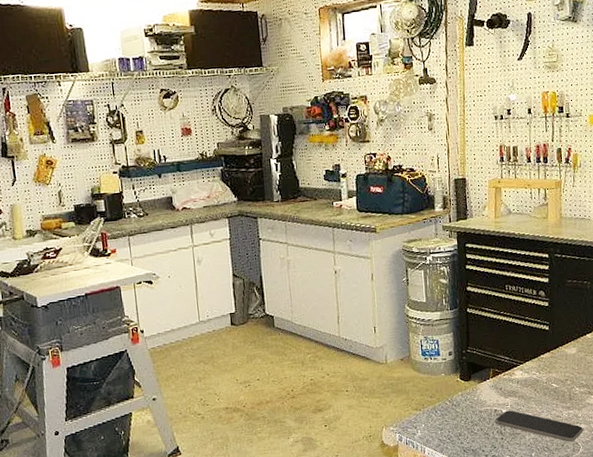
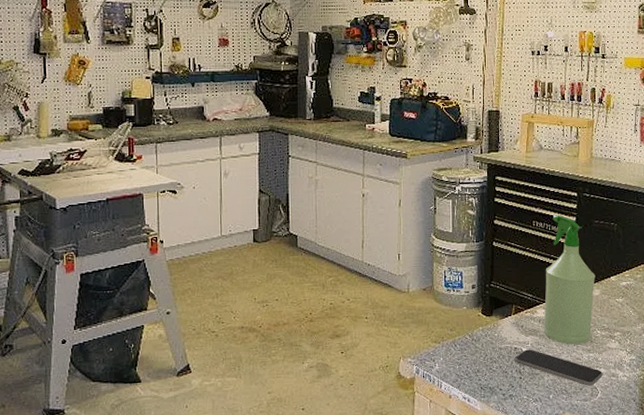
spray bottle: none [520,277,571,403] -> present [543,215,595,345]

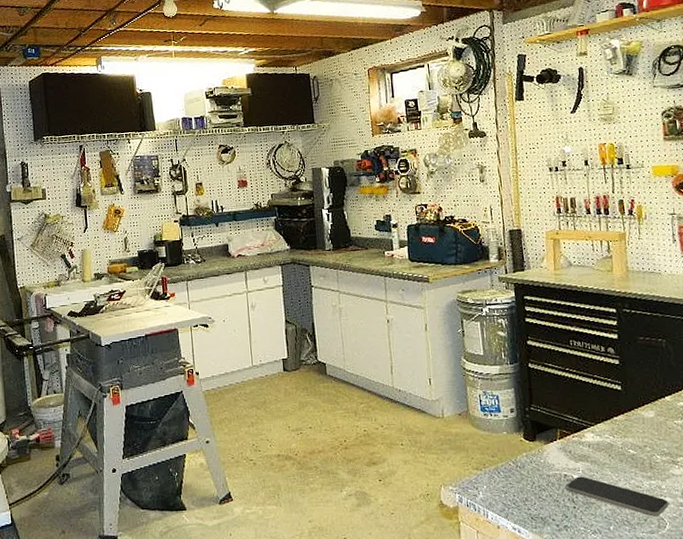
spray bottle: present [543,215,595,345] -> none [589,333,651,471]

